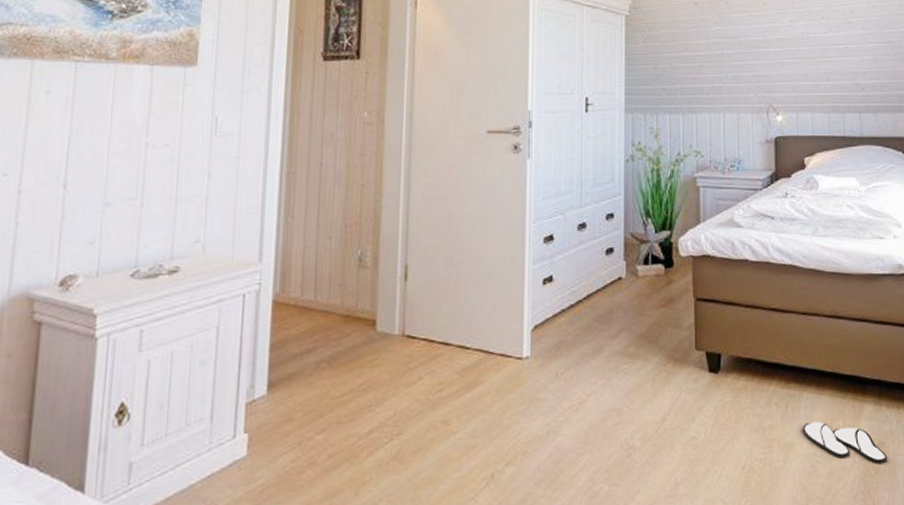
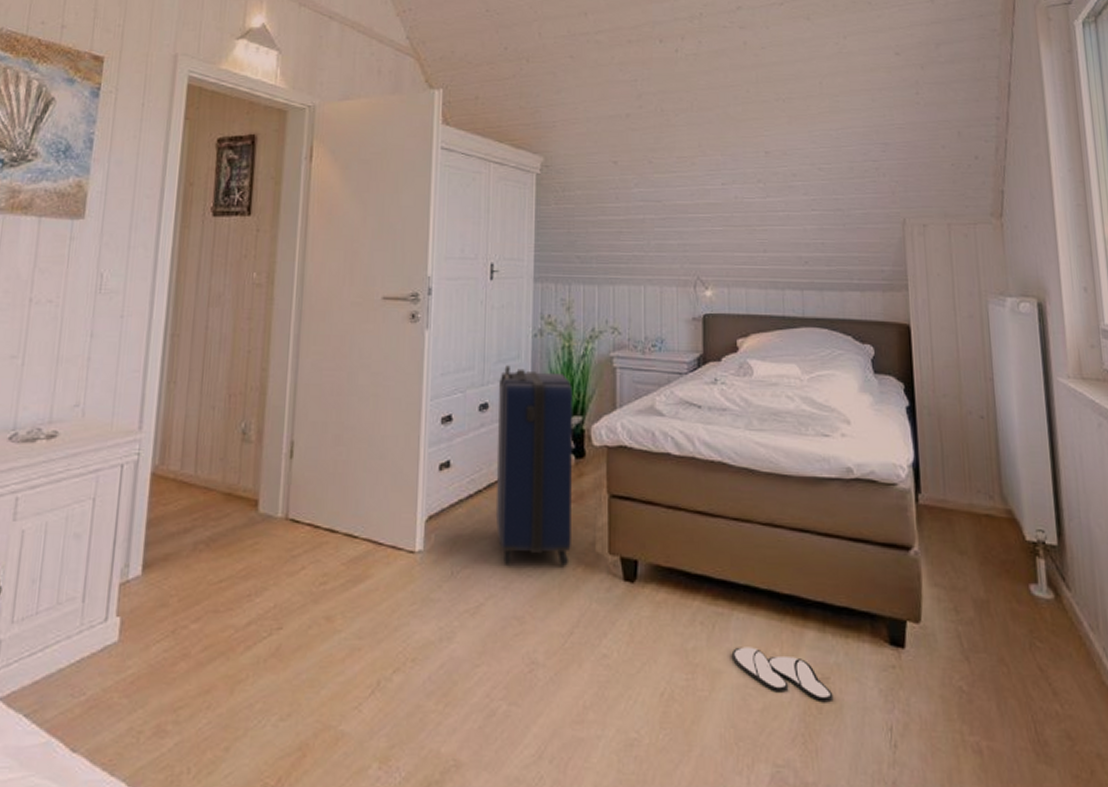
suitcase: none [594,188,663,365] -> present [495,365,574,566]

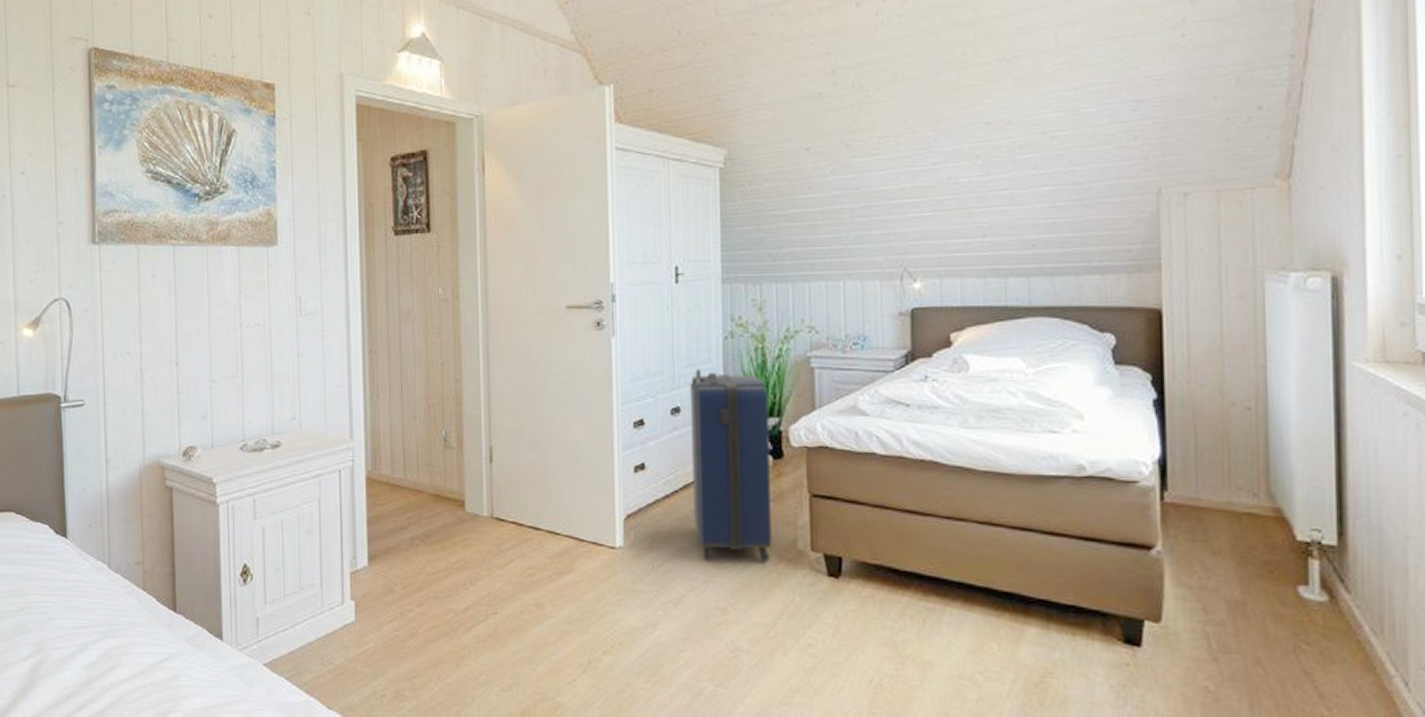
slippers: present [731,647,834,701] -> none [944,641,1057,695]

